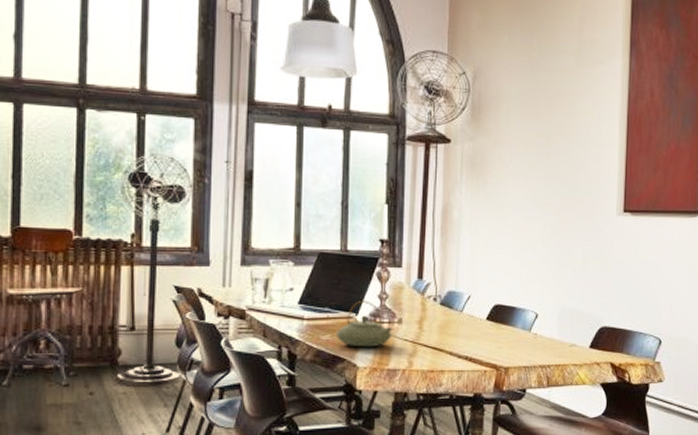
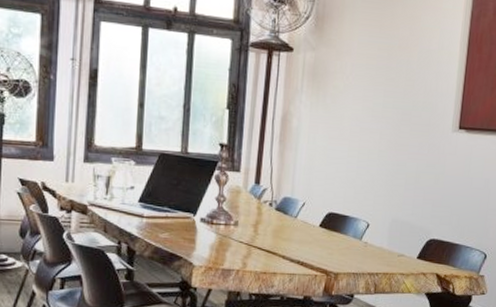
teapot: present [335,301,394,348] -> none [173,202,230,248]

